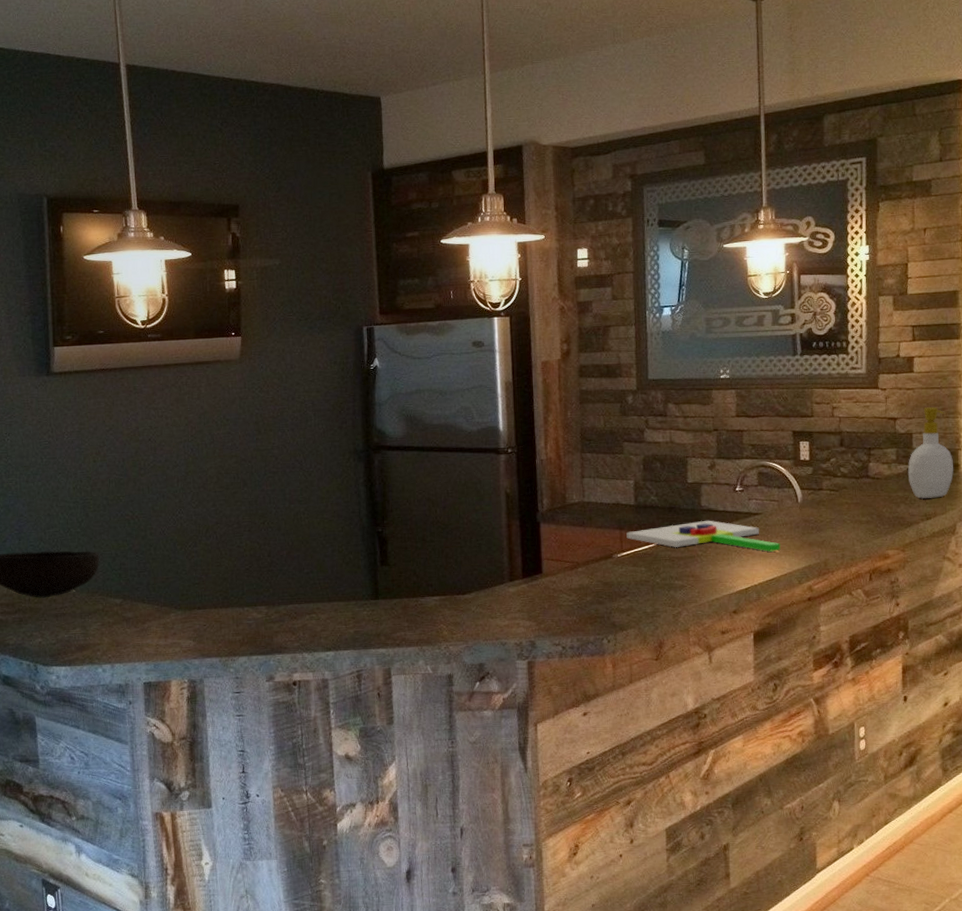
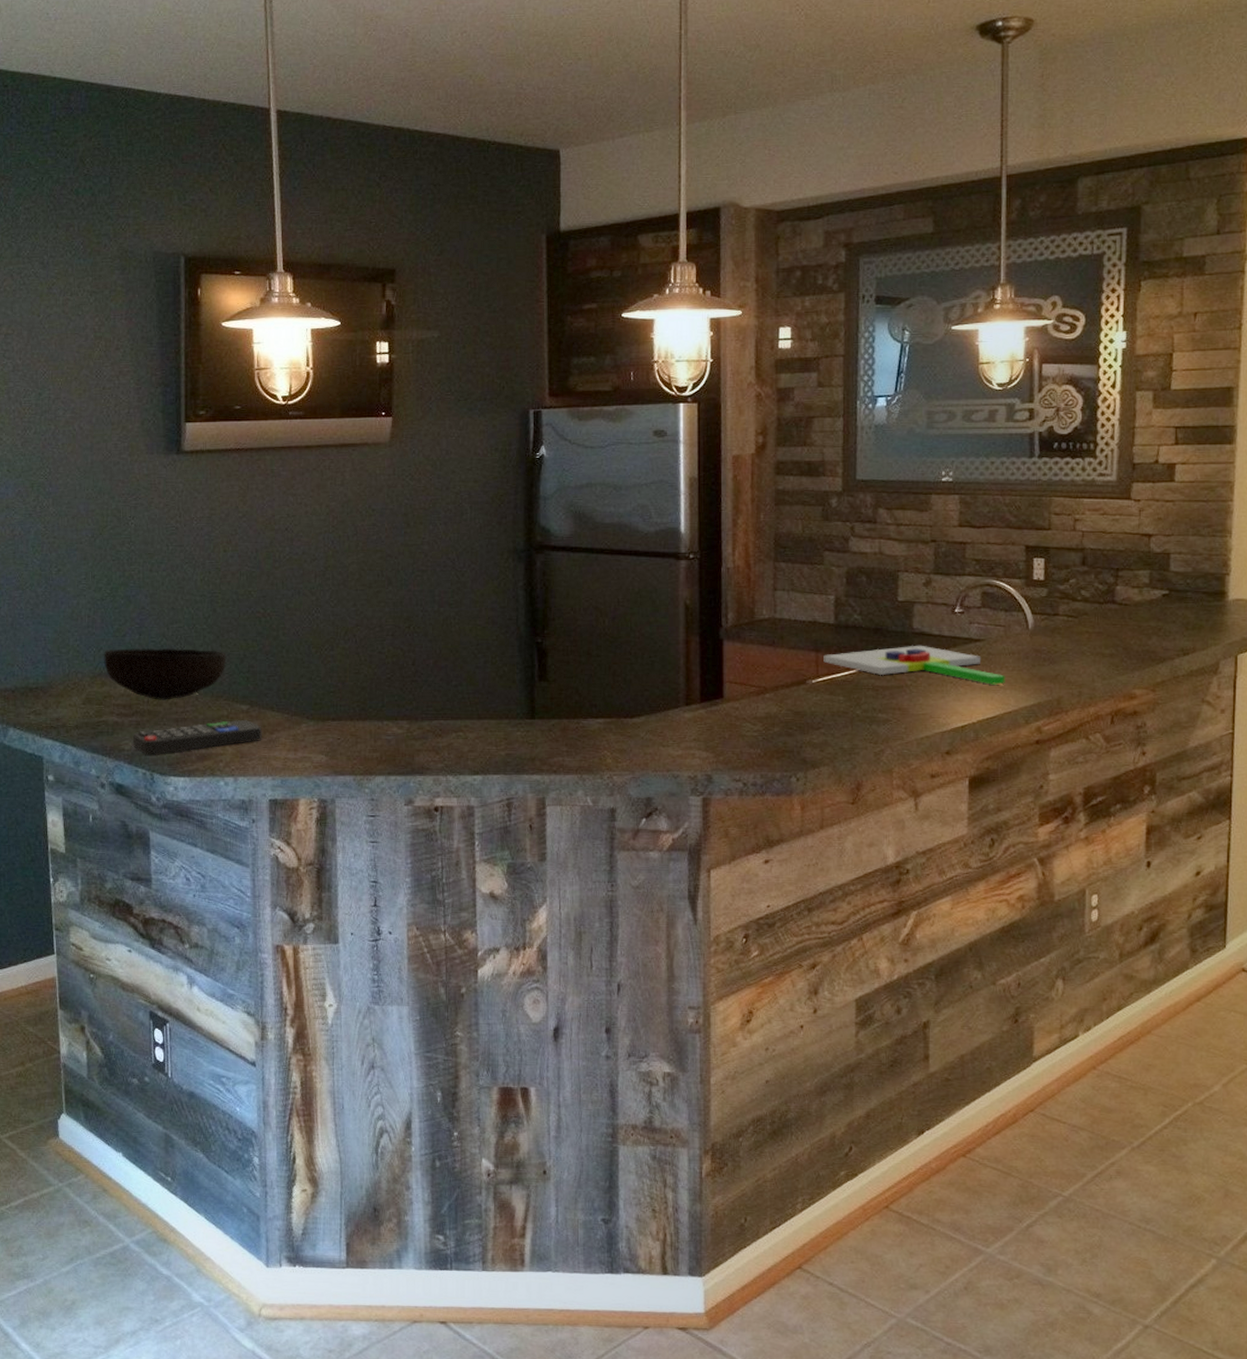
remote control: none [16,612,135,648] -> present [132,719,262,755]
soap bottle: present [907,407,953,499] -> none [1162,523,1219,630]

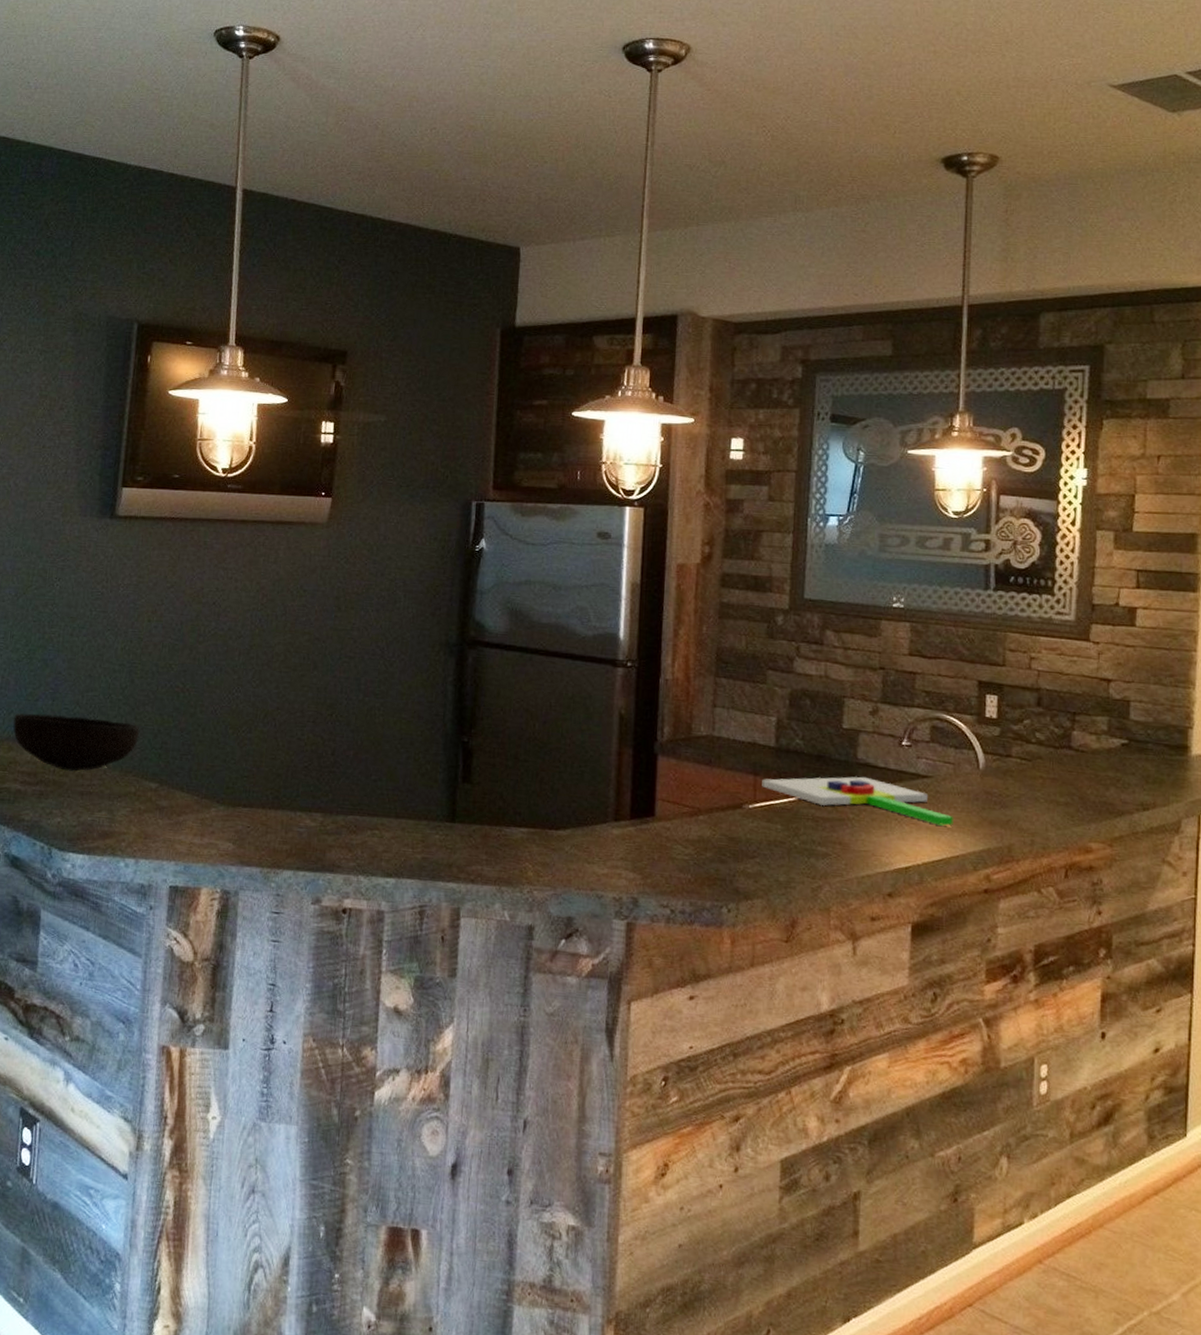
remote control: present [132,719,262,755] -> none [34,798,170,828]

